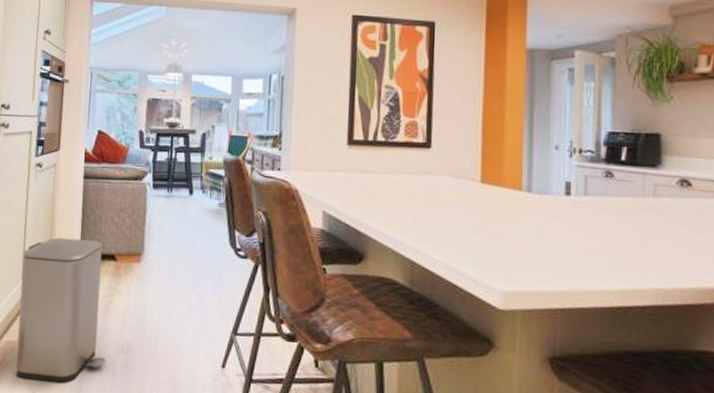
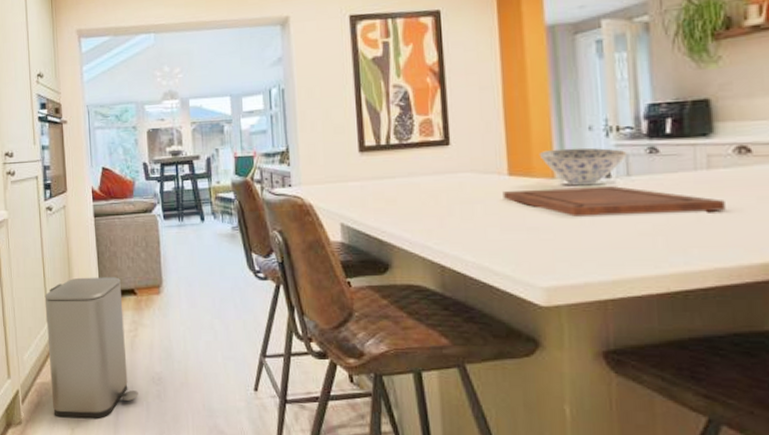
cutting board: none [474,197,666,237] -> present [502,186,726,217]
bowl: none [509,163,587,201] -> present [538,147,628,186]

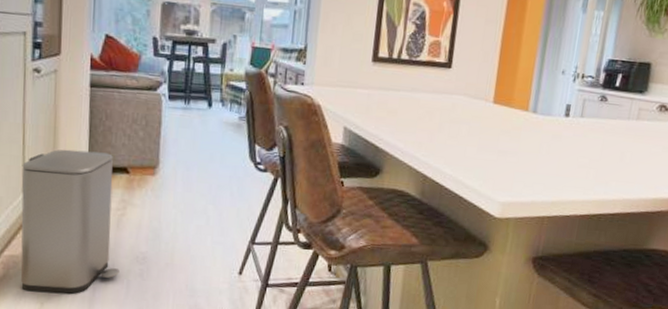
cutting board: present [502,186,726,217] -> none [485,117,642,155]
bowl: present [538,147,628,186] -> none [520,85,585,121]

